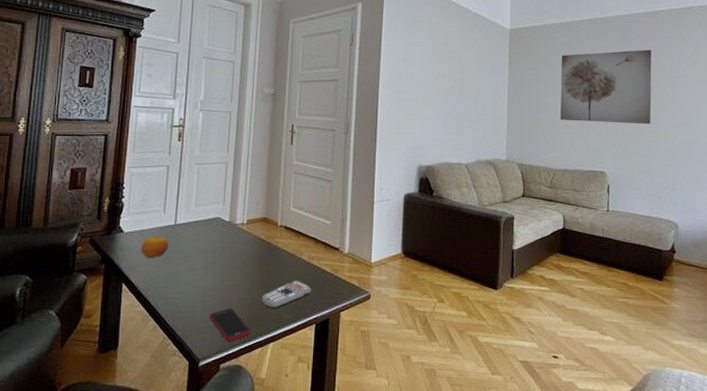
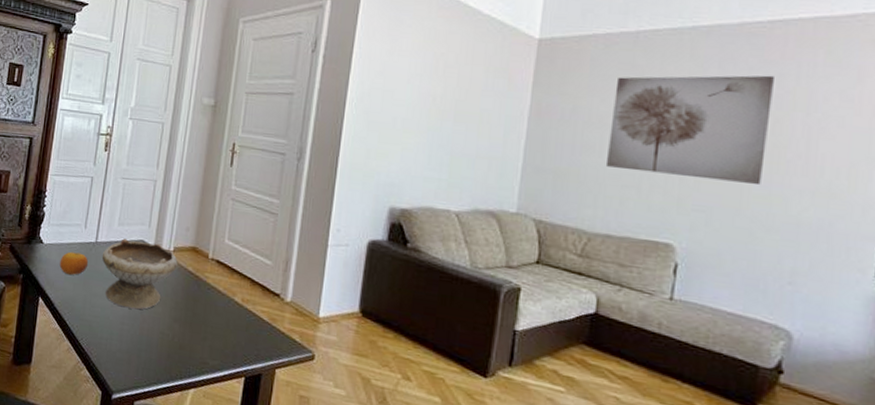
bowl: none [181,218,251,281] -> present [101,238,178,310]
cell phone: present [209,308,251,342] -> none [126,341,170,379]
remote control: present [261,280,312,309] -> none [184,323,244,352]

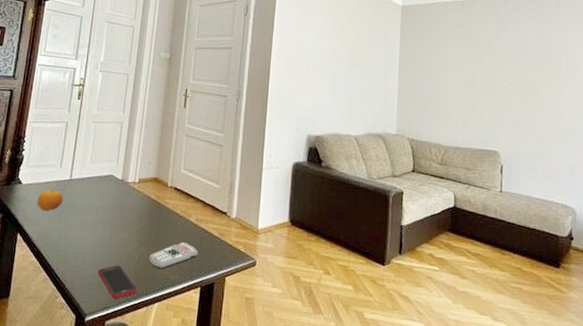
bowl: present [101,238,178,310] -> none [75,174,142,237]
cell phone: none [126,341,170,379] -> present [97,265,137,299]
remote control: none [184,323,244,352] -> present [148,241,198,269]
wall art: present [605,75,774,186] -> none [451,30,547,106]

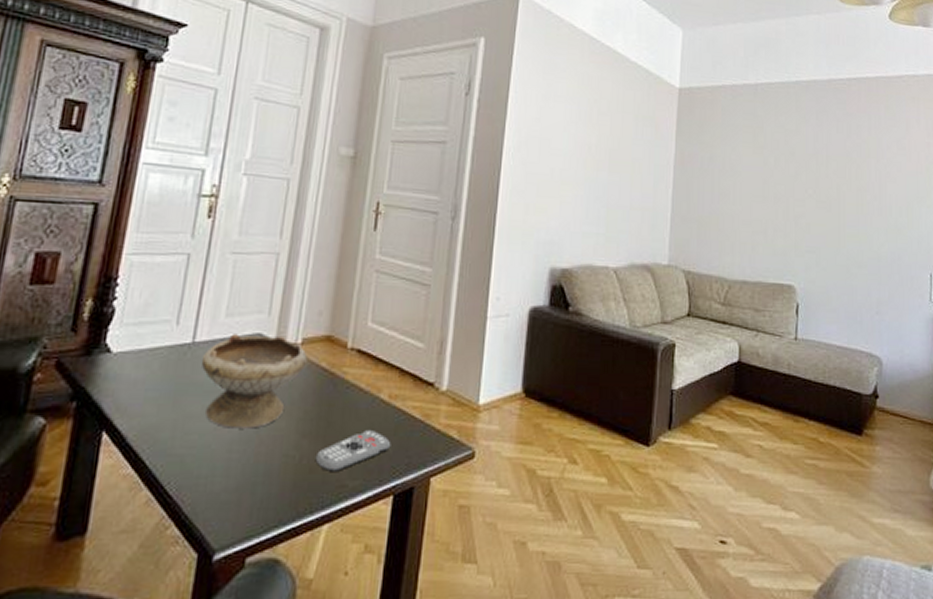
fruit: present [37,189,63,211] -> none [136,360,180,393]
bowl: none [75,174,142,237] -> present [201,334,307,429]
cell phone: present [97,265,137,299] -> none [234,471,297,522]

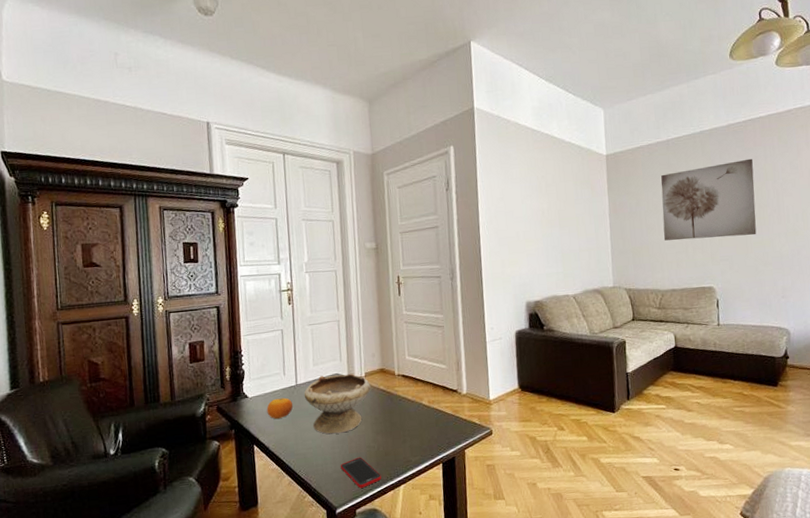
fruit: none [136,360,180,393] -> present [266,397,293,419]
cell phone: none [234,471,297,522] -> present [340,457,382,488]
remote control: present [315,429,391,473] -> none [387,424,435,454]
wall art: none [738,126,854,226] -> present [661,158,757,241]

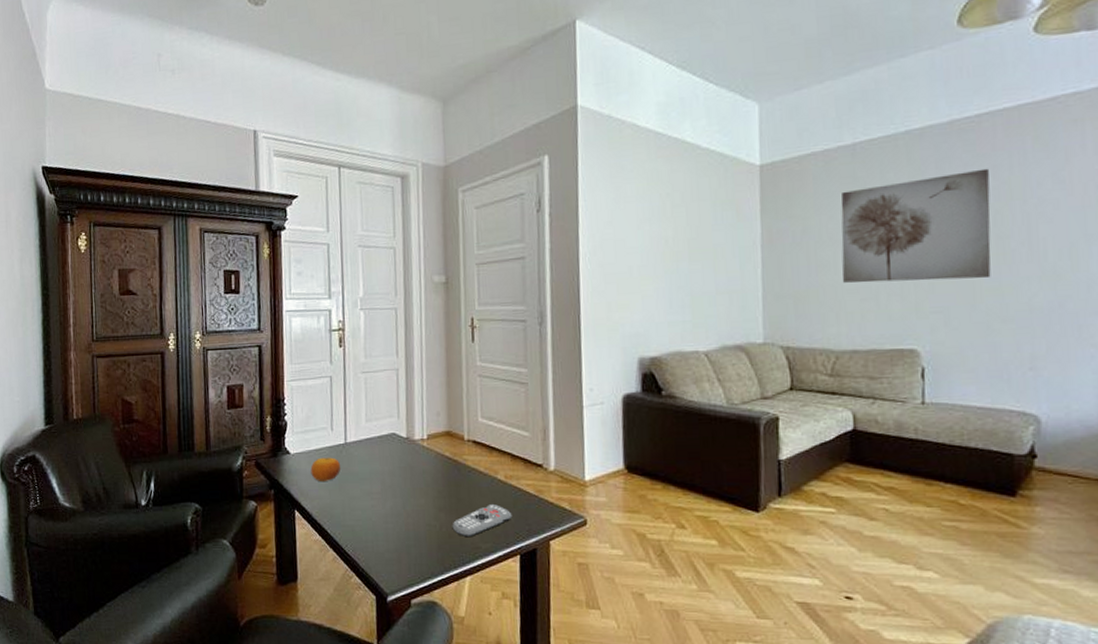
bowl: present [304,373,371,434] -> none [354,433,434,506]
cell phone: present [340,457,382,488] -> none [393,536,443,574]
remote control: none [387,424,435,454] -> present [452,503,513,538]

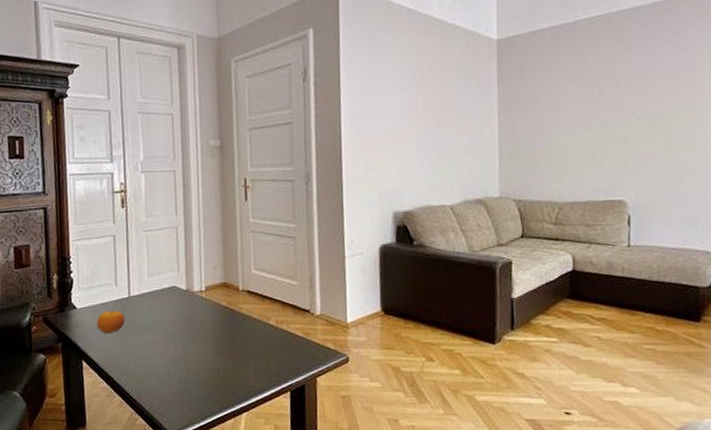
remote control: present [452,503,513,538] -> none [229,346,283,378]
wall art: present [841,168,991,283] -> none [564,44,684,144]

